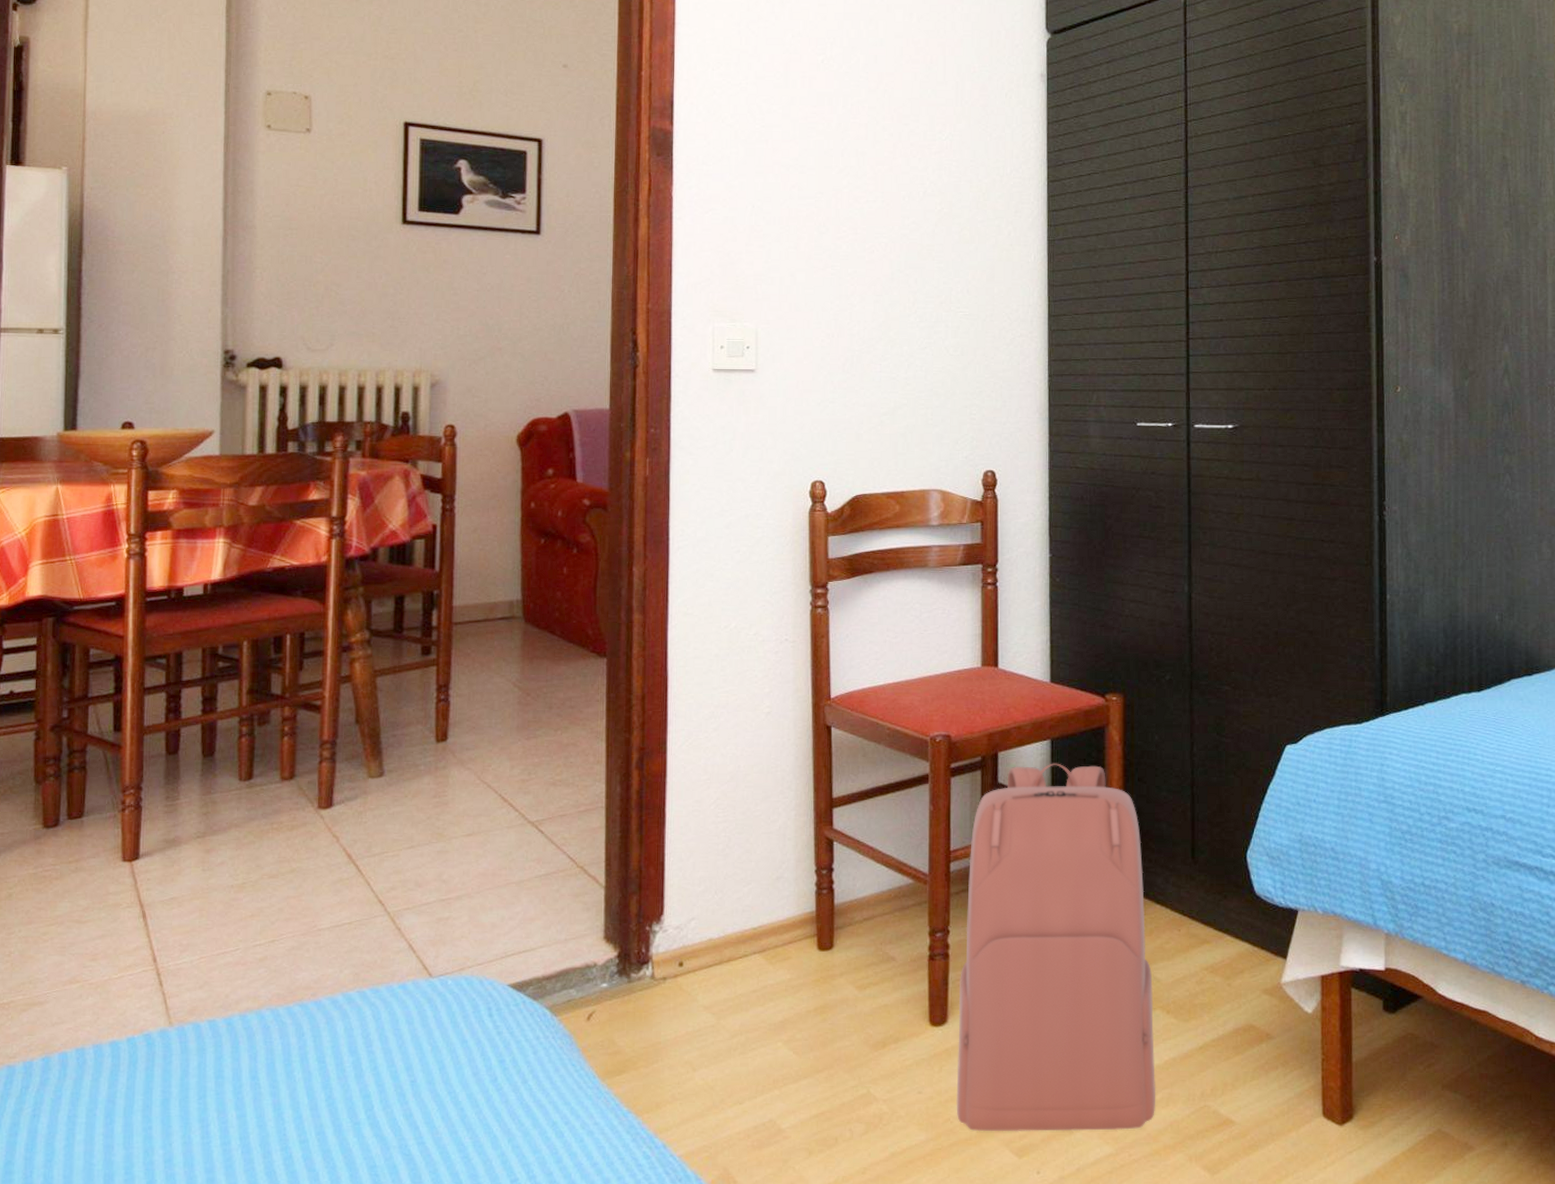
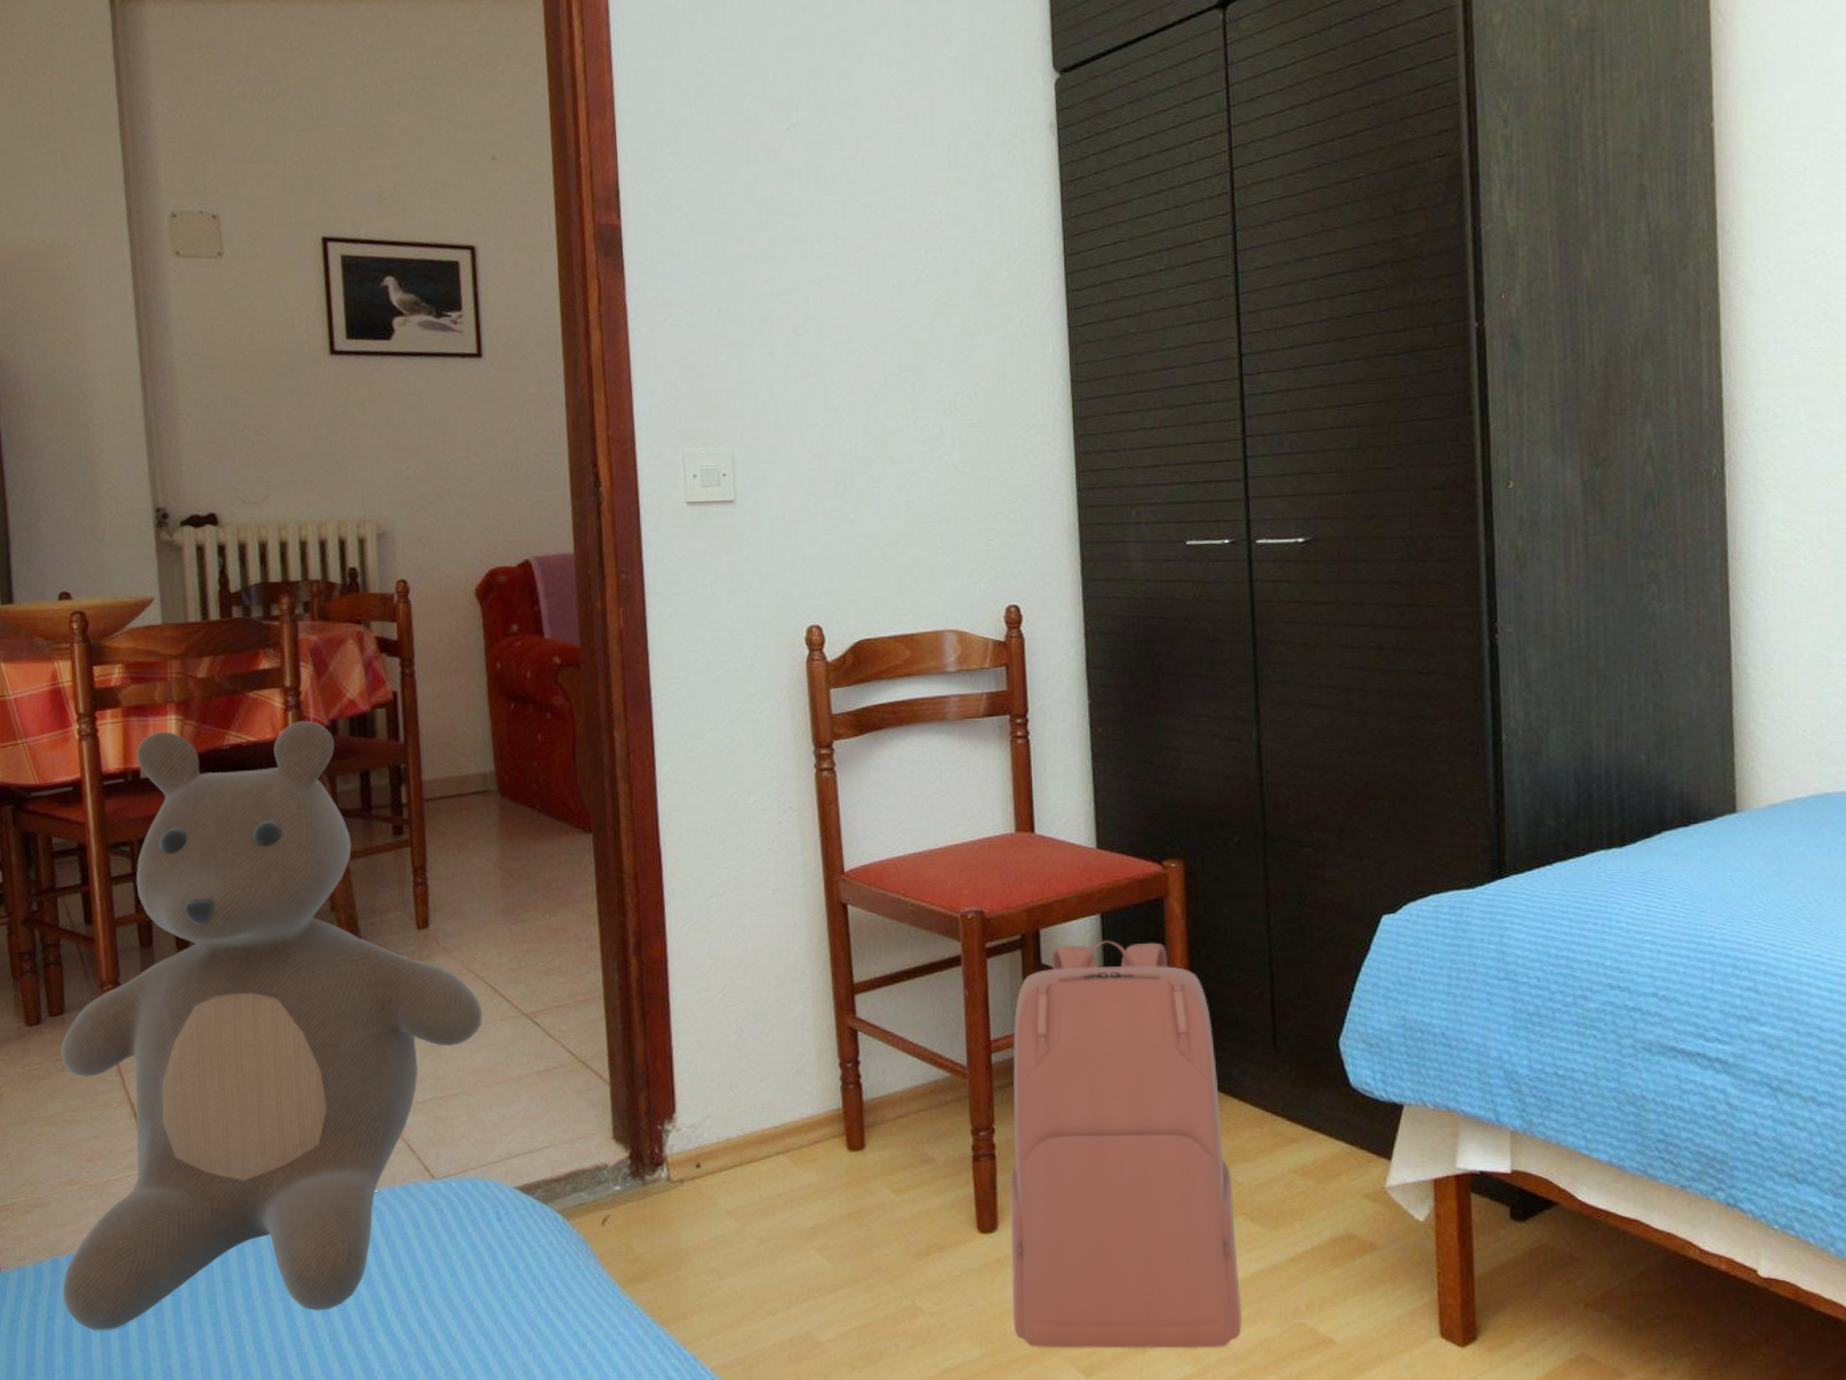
teddy bear: none [51,547,492,1128] -> present [61,720,483,1331]

